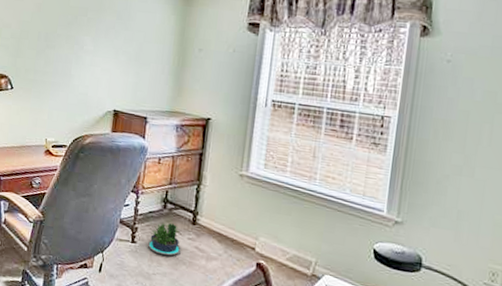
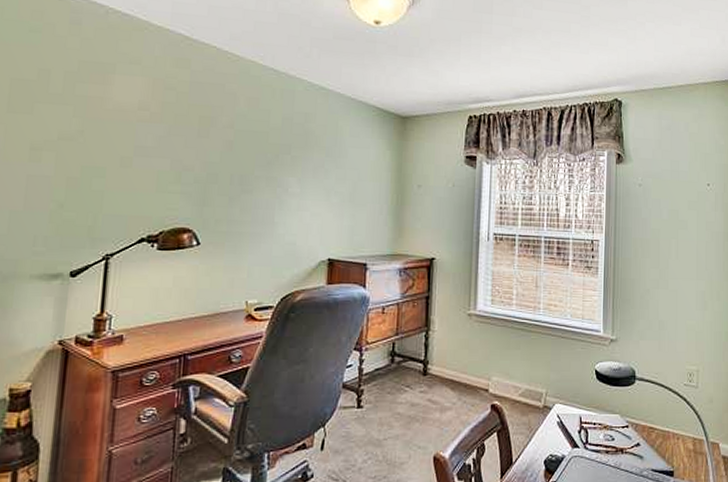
potted plant: present [147,222,181,256] -> none [375,377,413,416]

